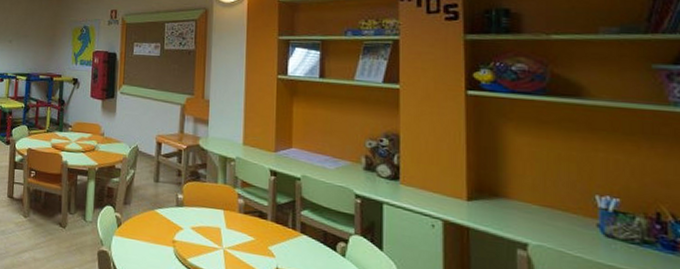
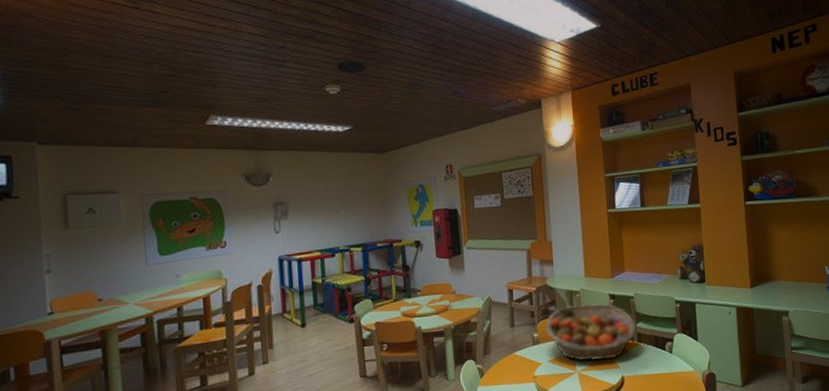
fruit basket: none [193,173,300,245] -> present [546,303,636,361]

